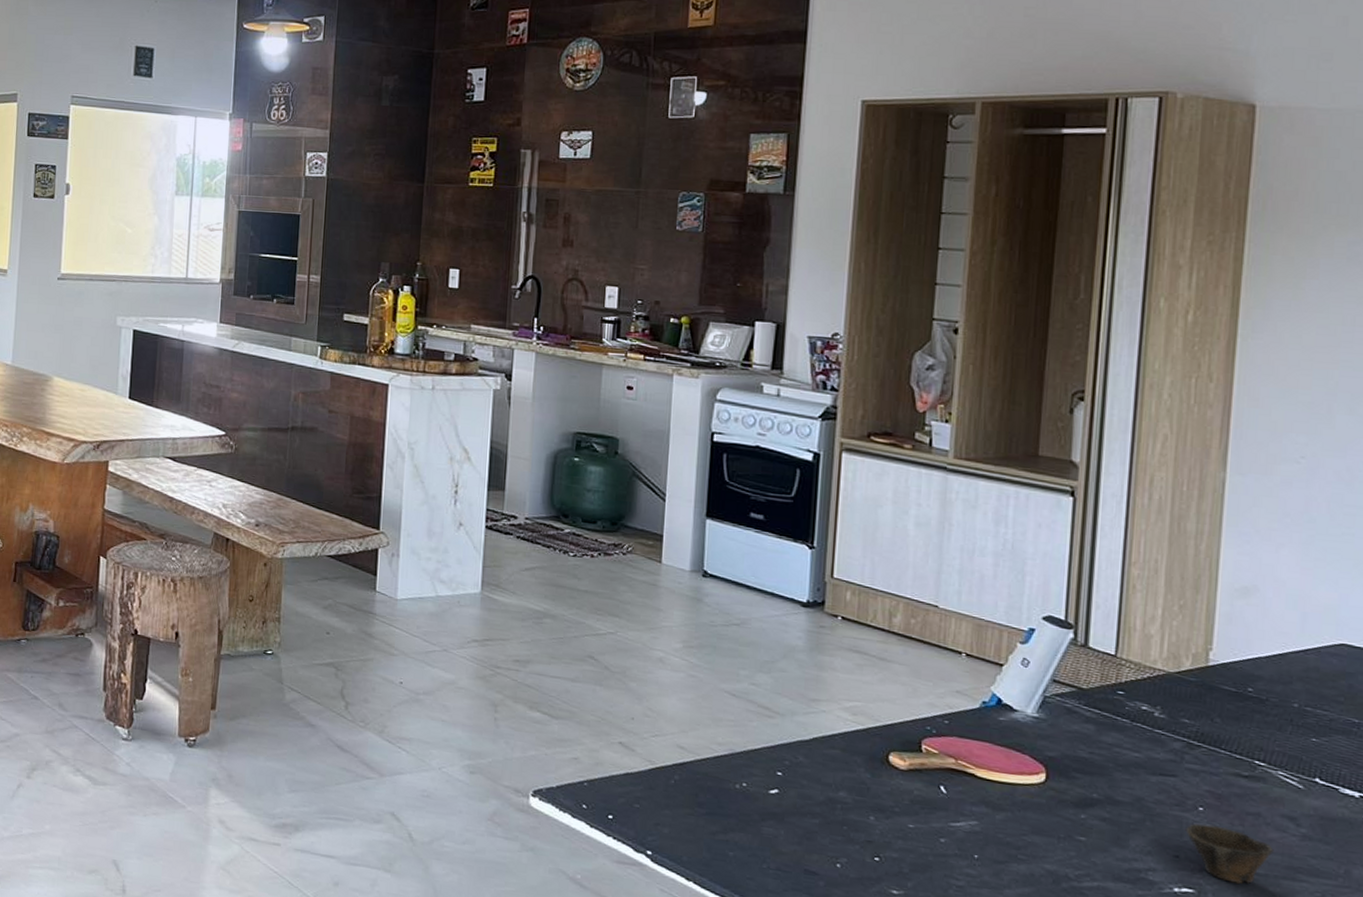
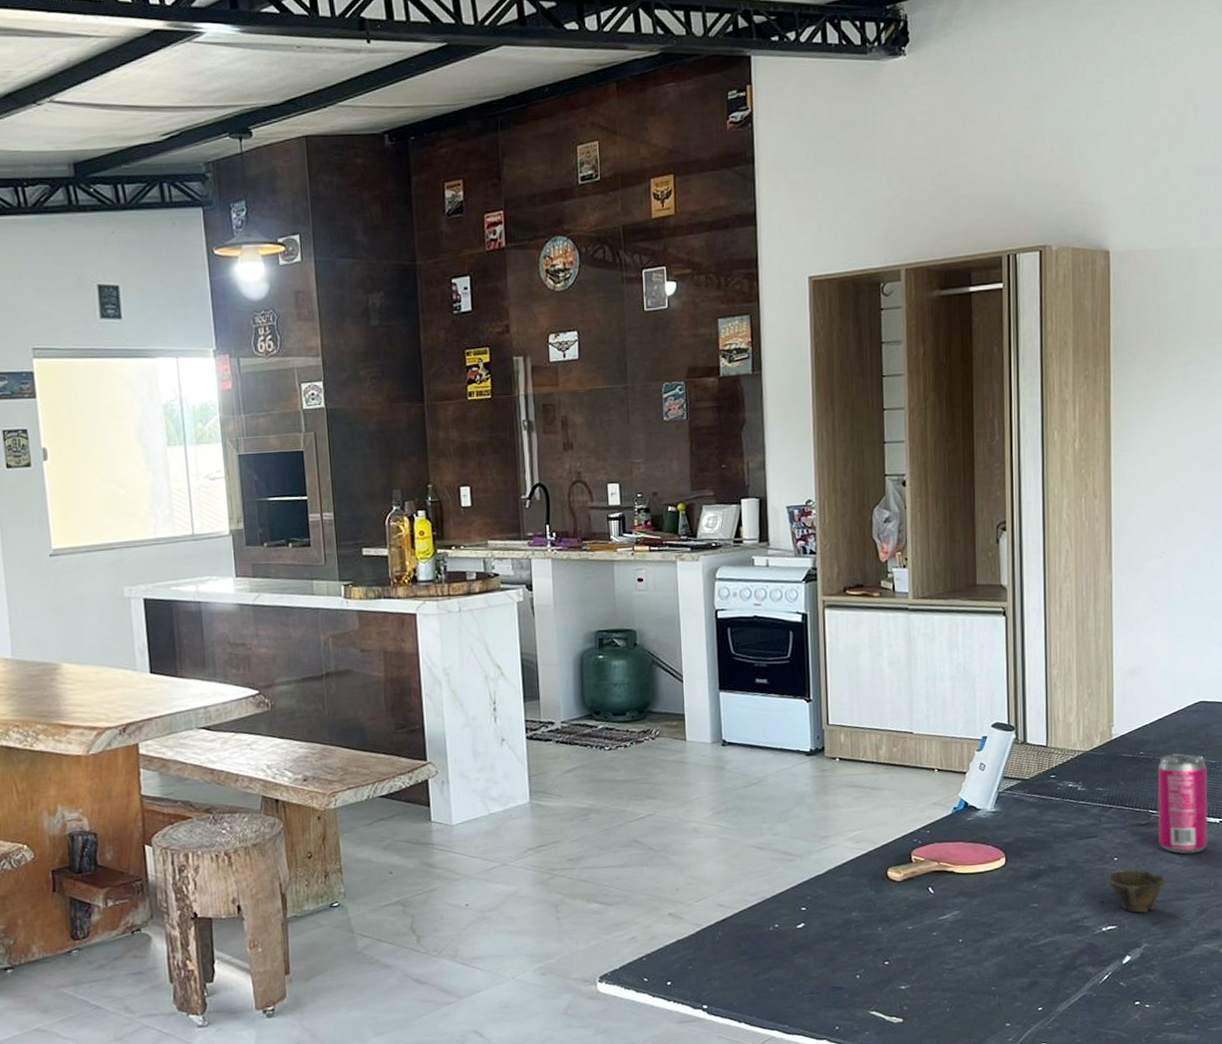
beverage can: none [1265,699,1346,828] -> present [1157,753,1208,854]

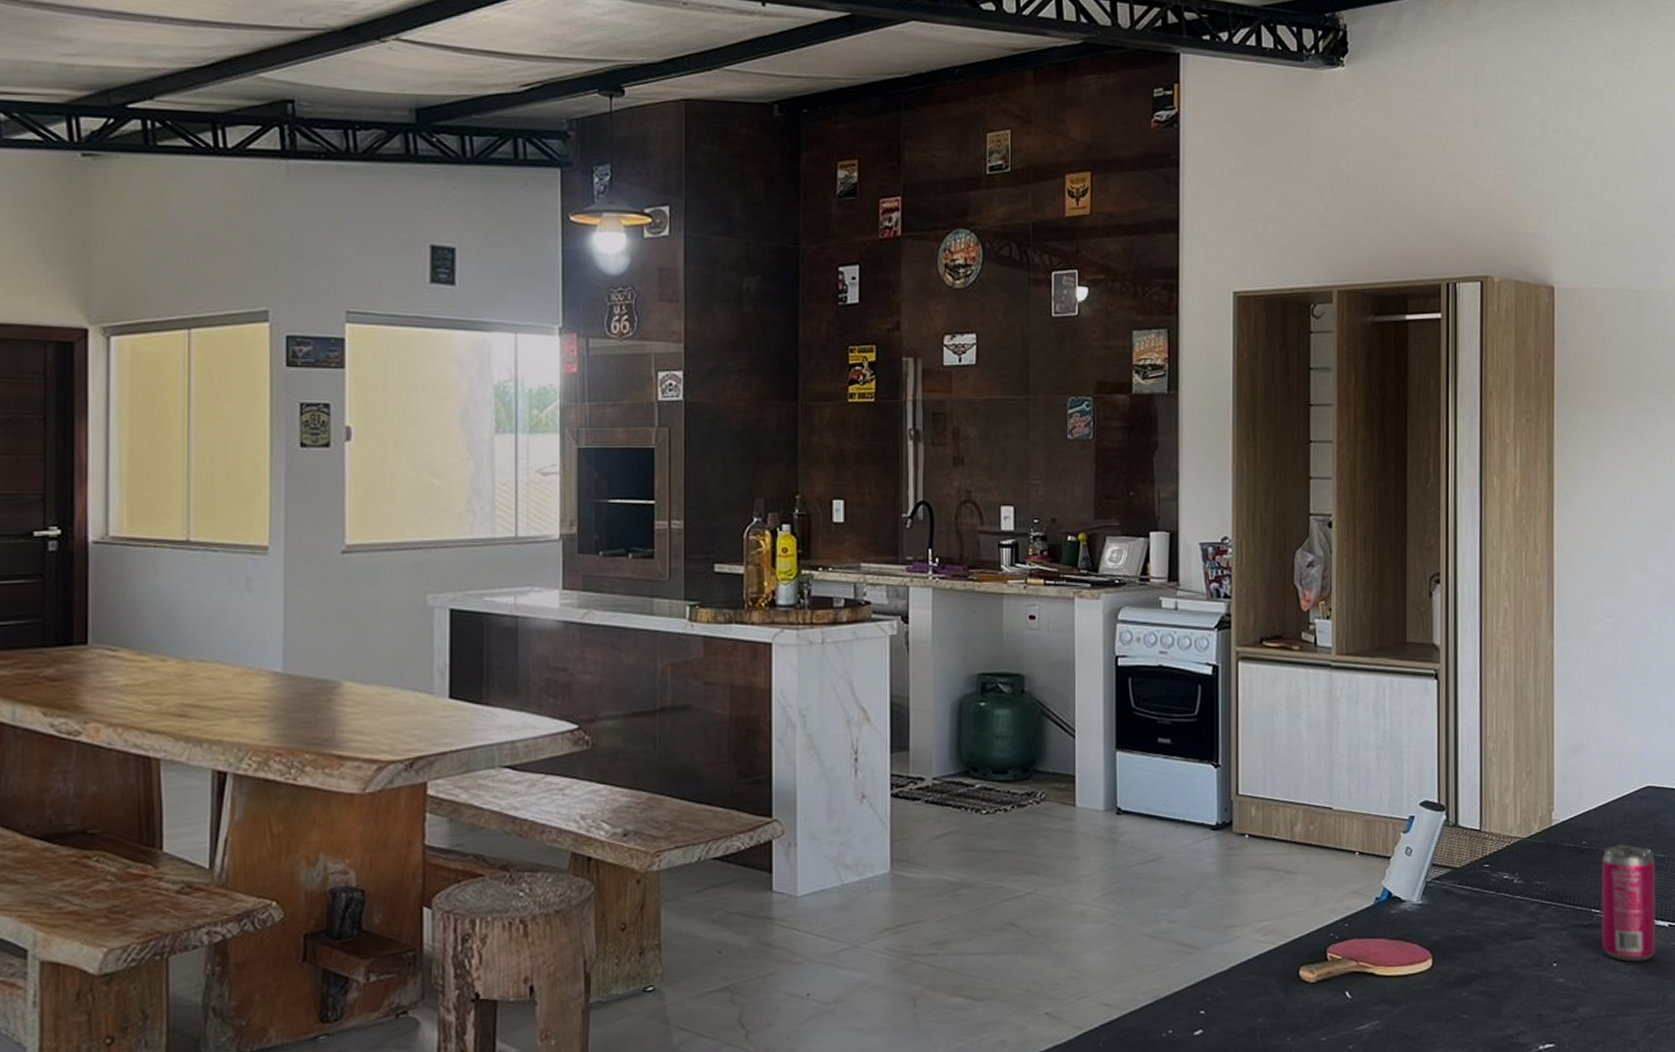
cup: present [1106,870,1167,914] -> none [1544,978,1611,1030]

